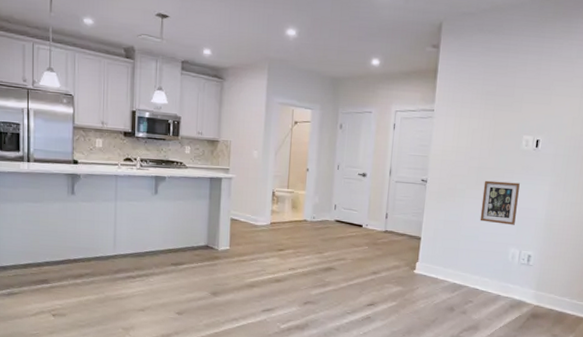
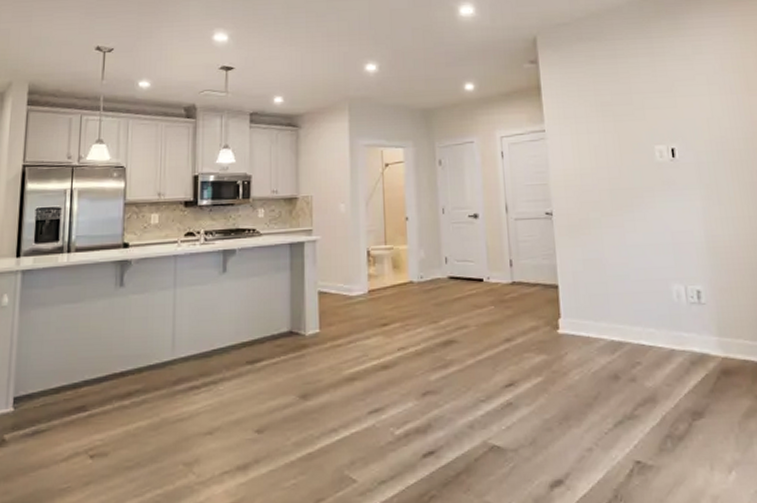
picture frame: present [480,180,520,225] -> none [621,201,670,256]

